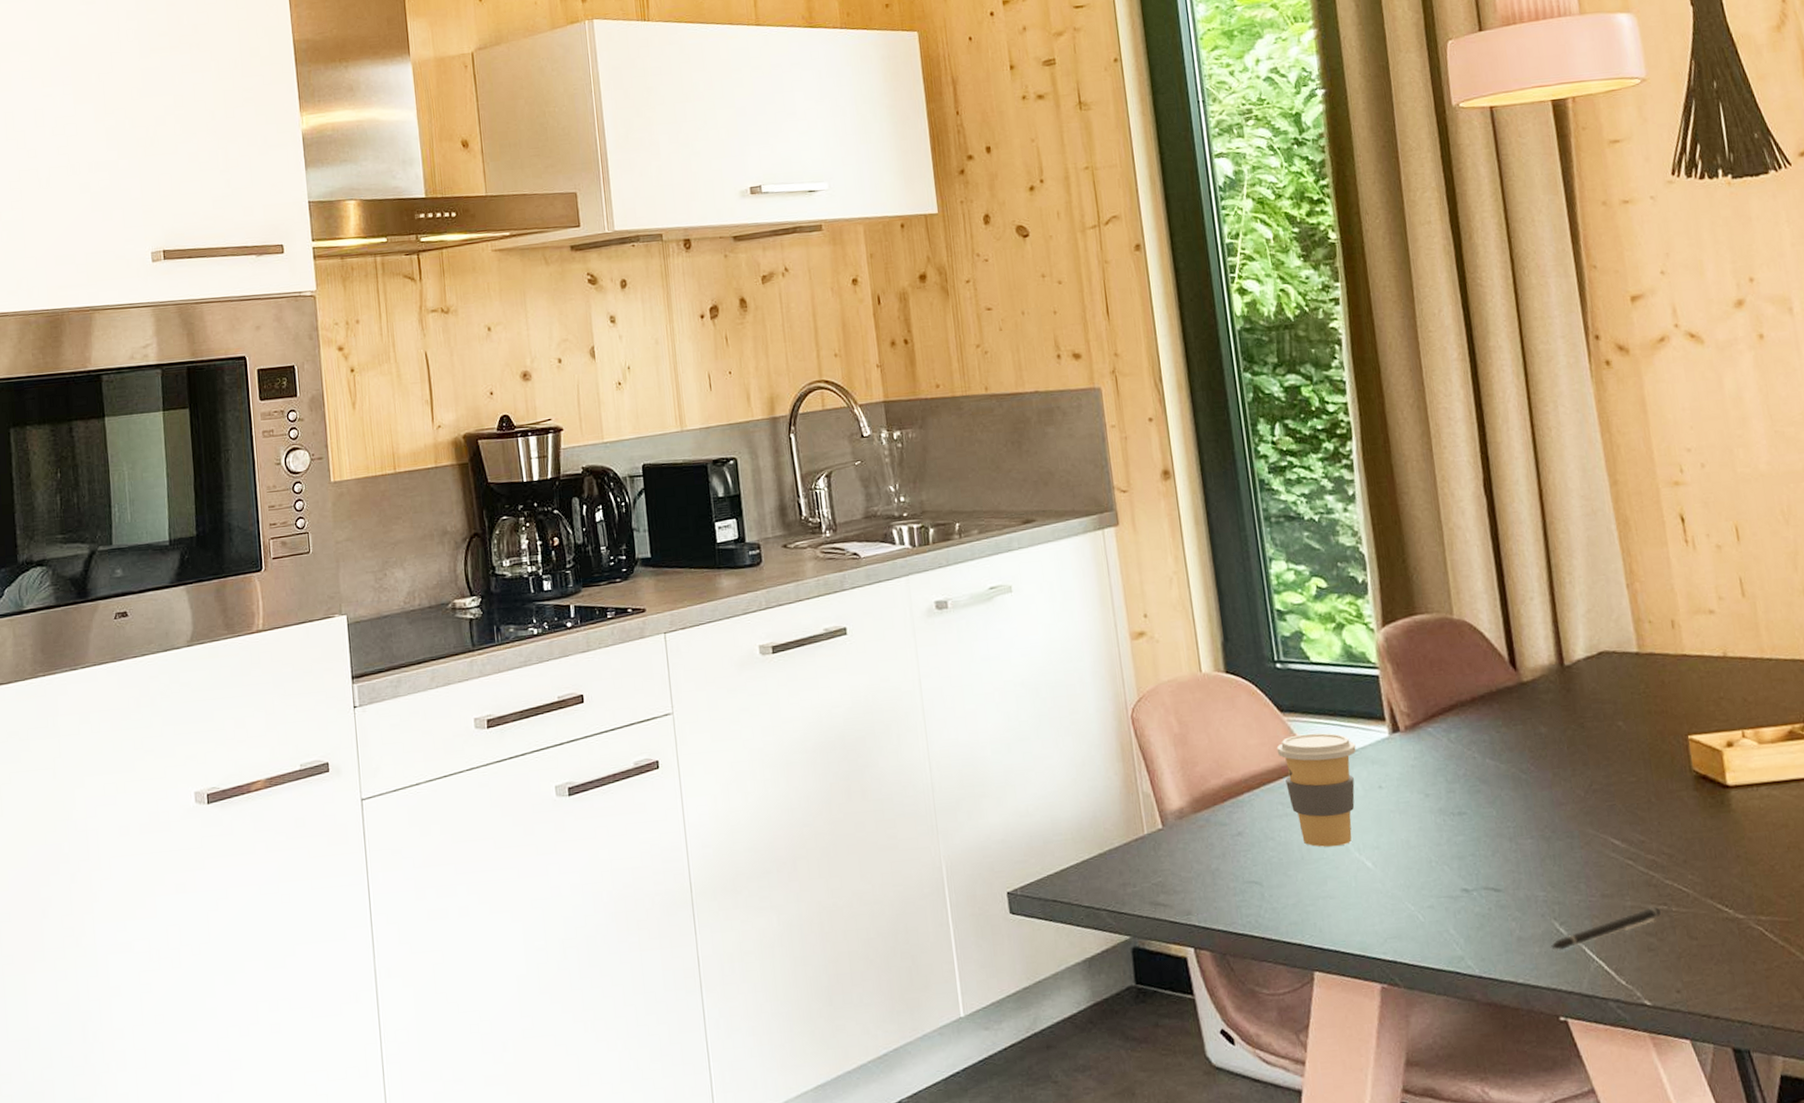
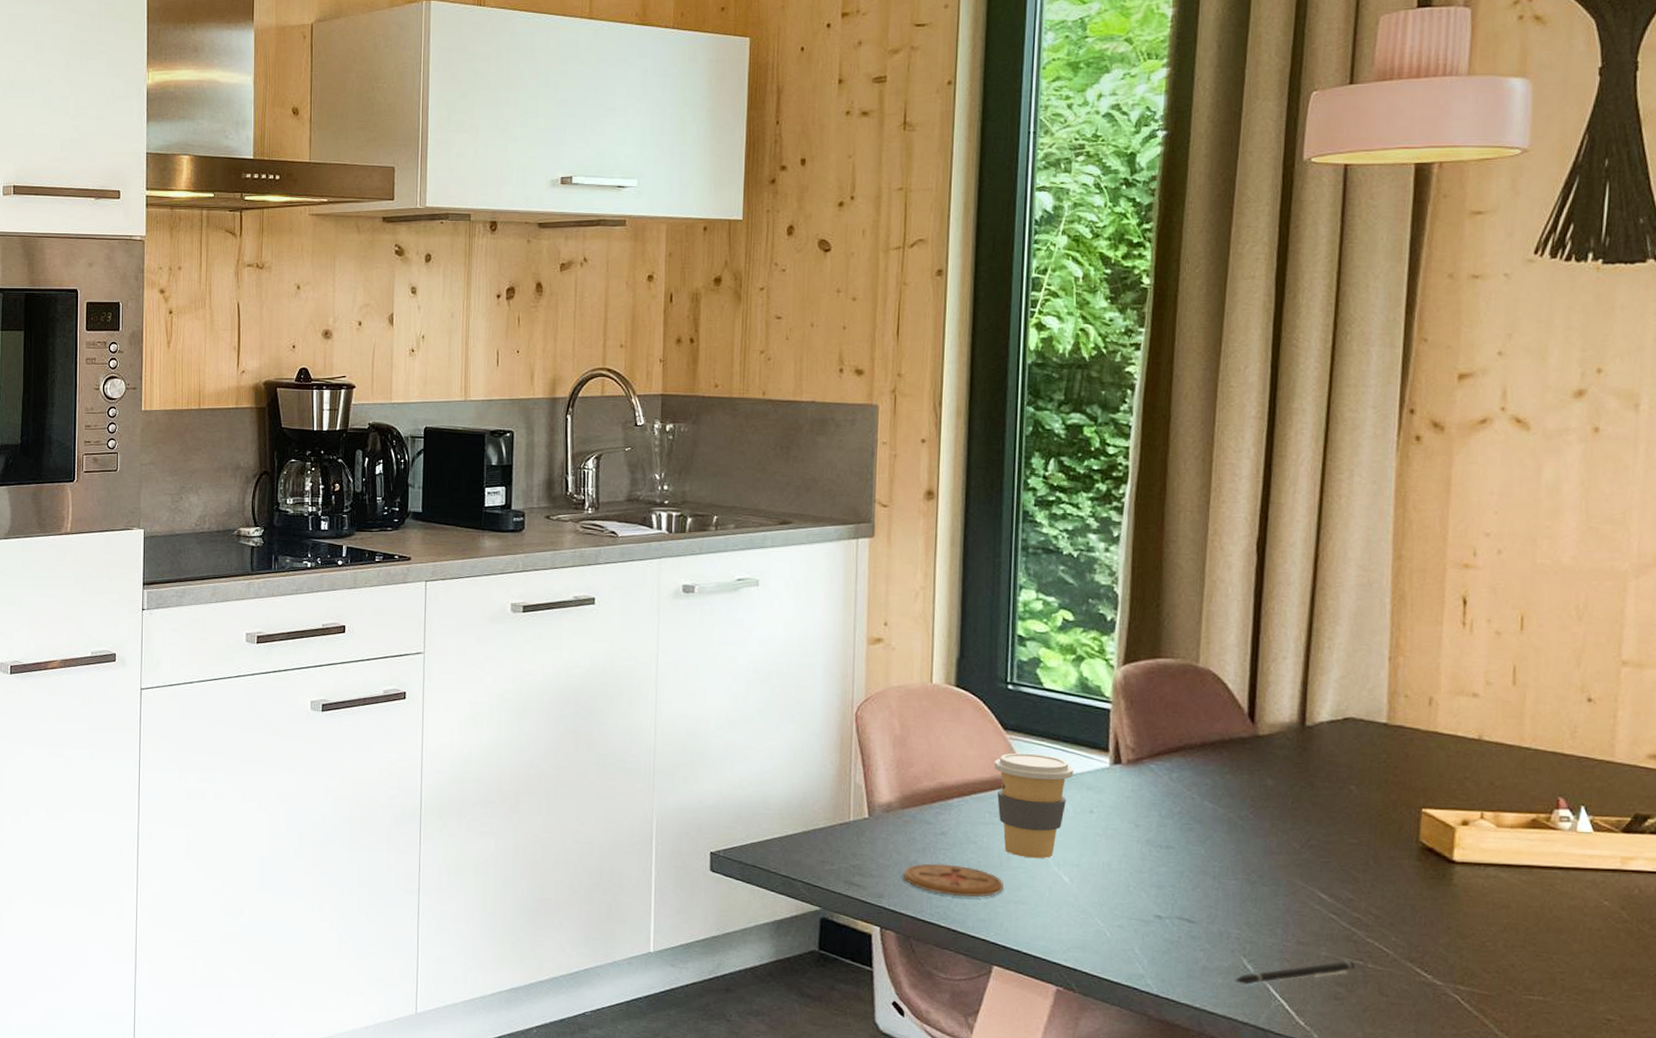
coaster: none [1207,866,1310,901] -> present [903,863,1004,897]

